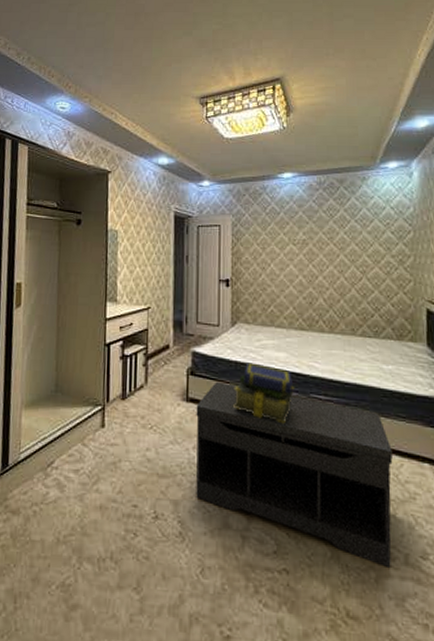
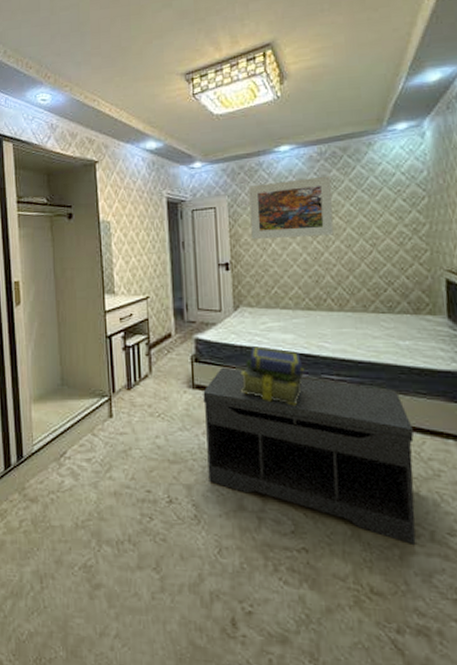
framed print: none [252,204,329,260] -> present [248,175,334,240]

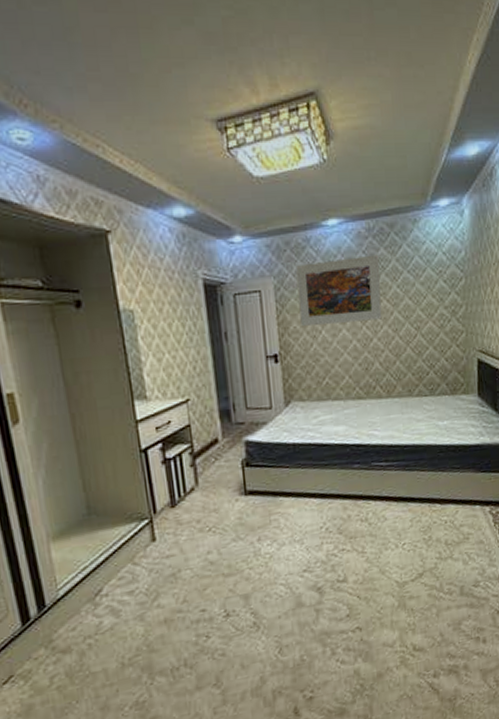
bench: present [203,367,416,545] -> none [256,467,449,602]
stack of books: present [240,346,305,406] -> none [294,442,357,497]

